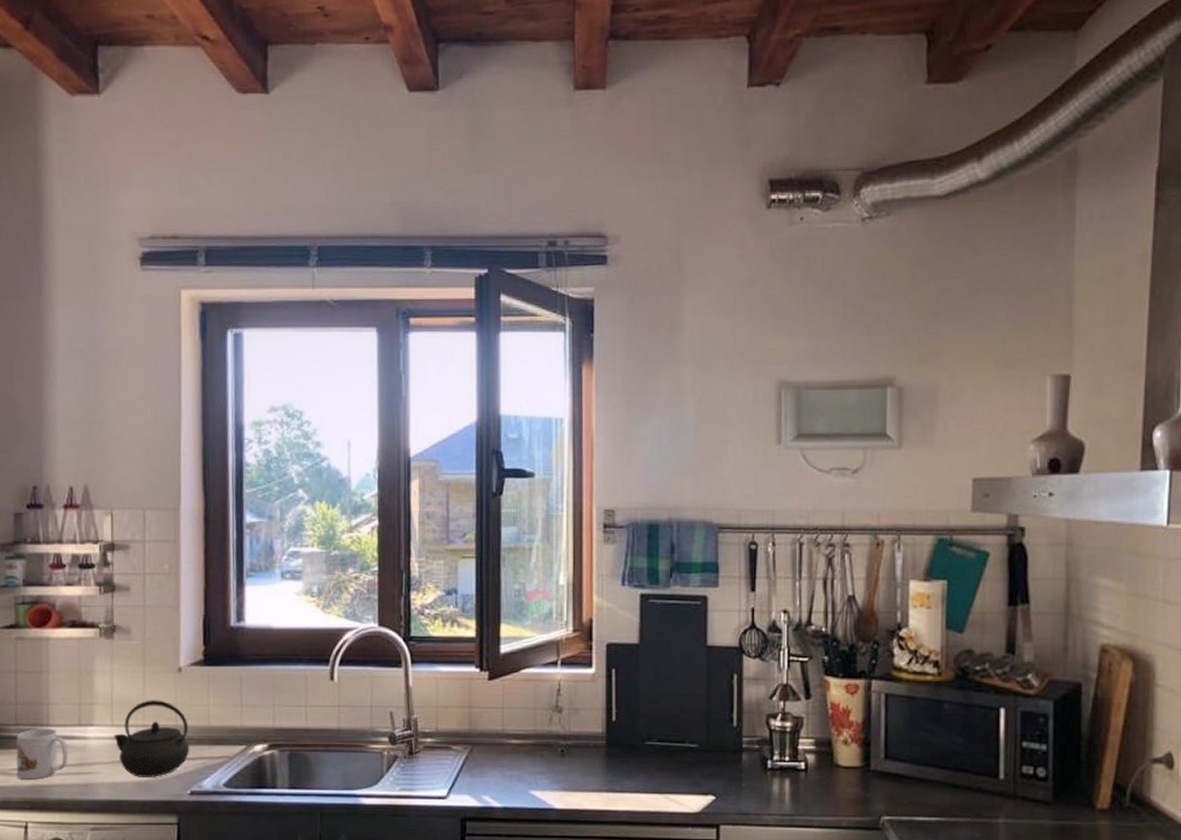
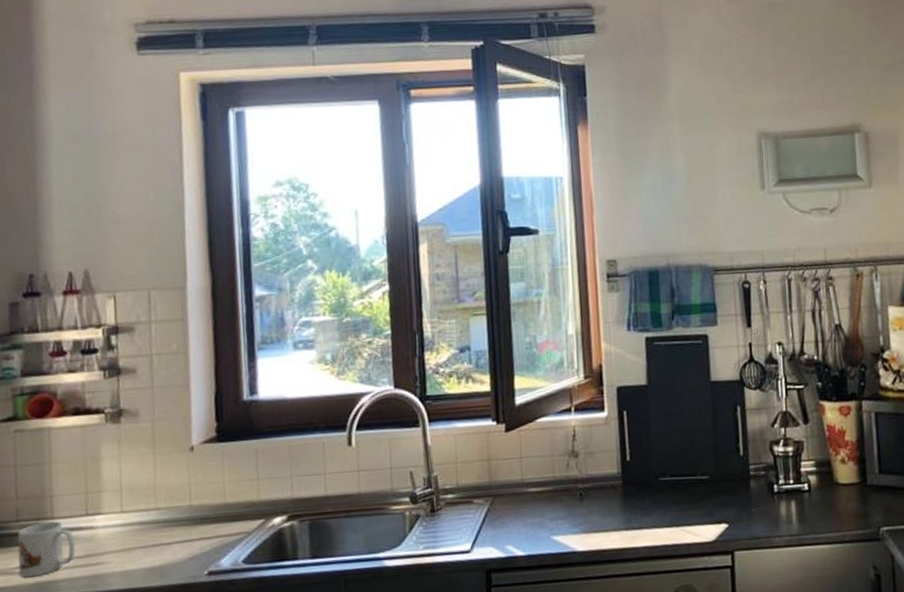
kettle: present [114,700,190,777] -> none [124,481,206,563]

